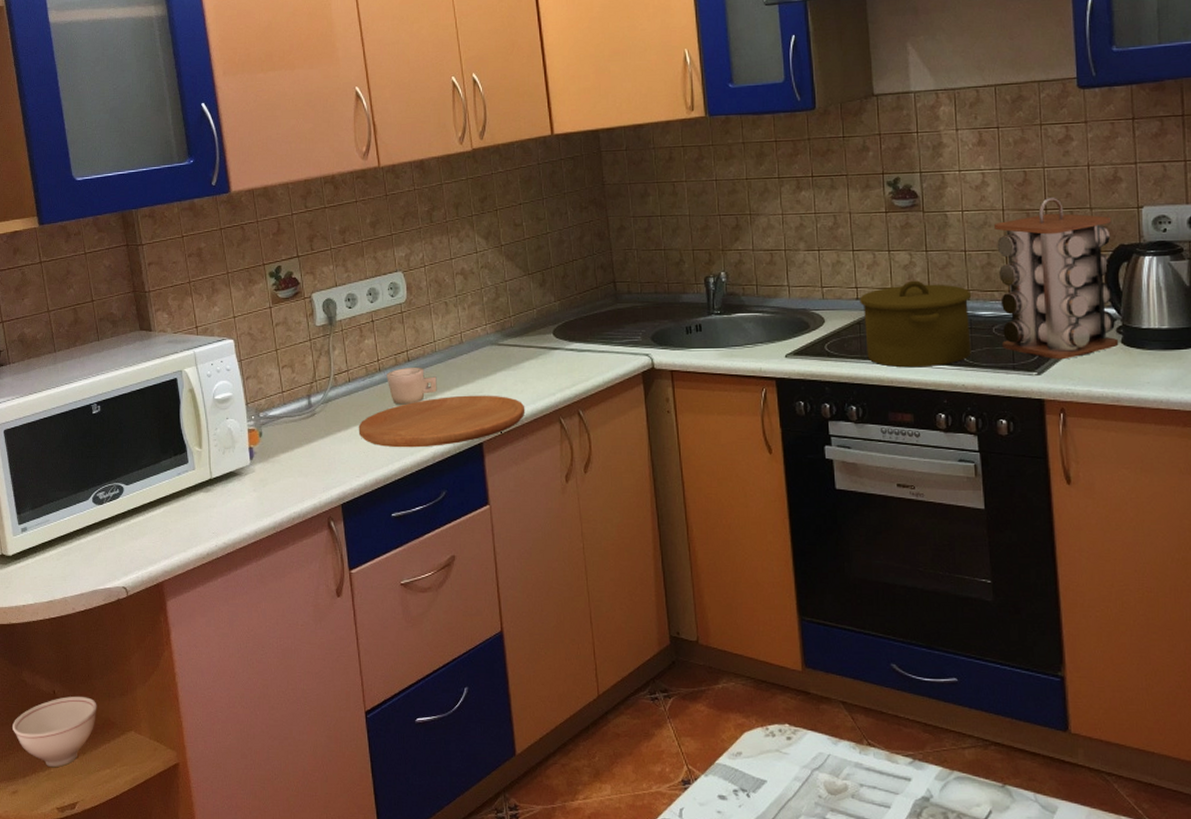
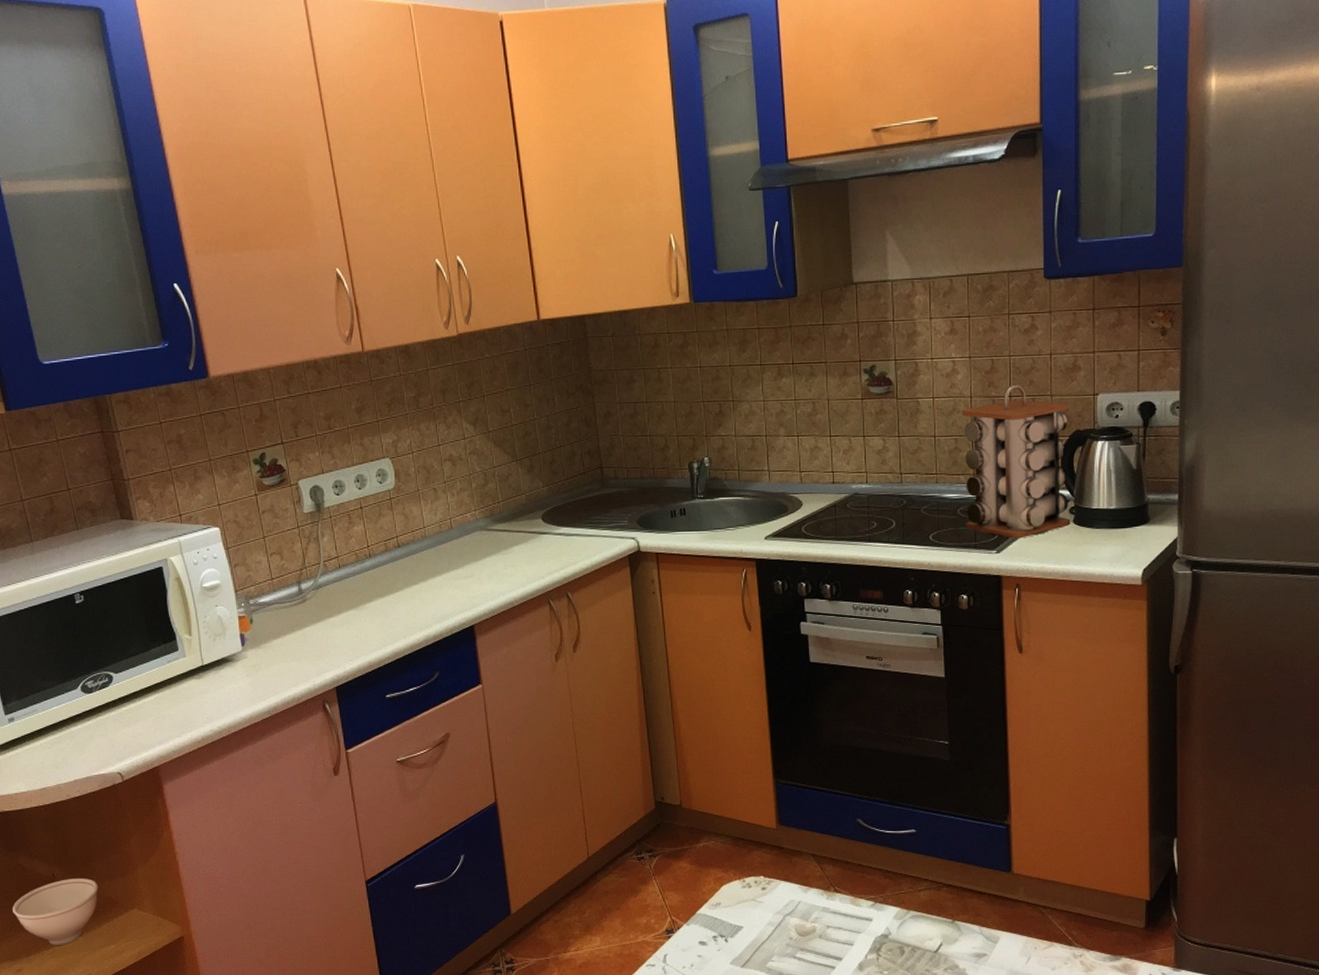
cutting board: present [358,395,525,448] -> none [350,579,516,632]
cup: present [386,367,437,405] -> none [377,552,428,590]
cooking pot: present [859,280,972,368] -> none [835,465,940,548]

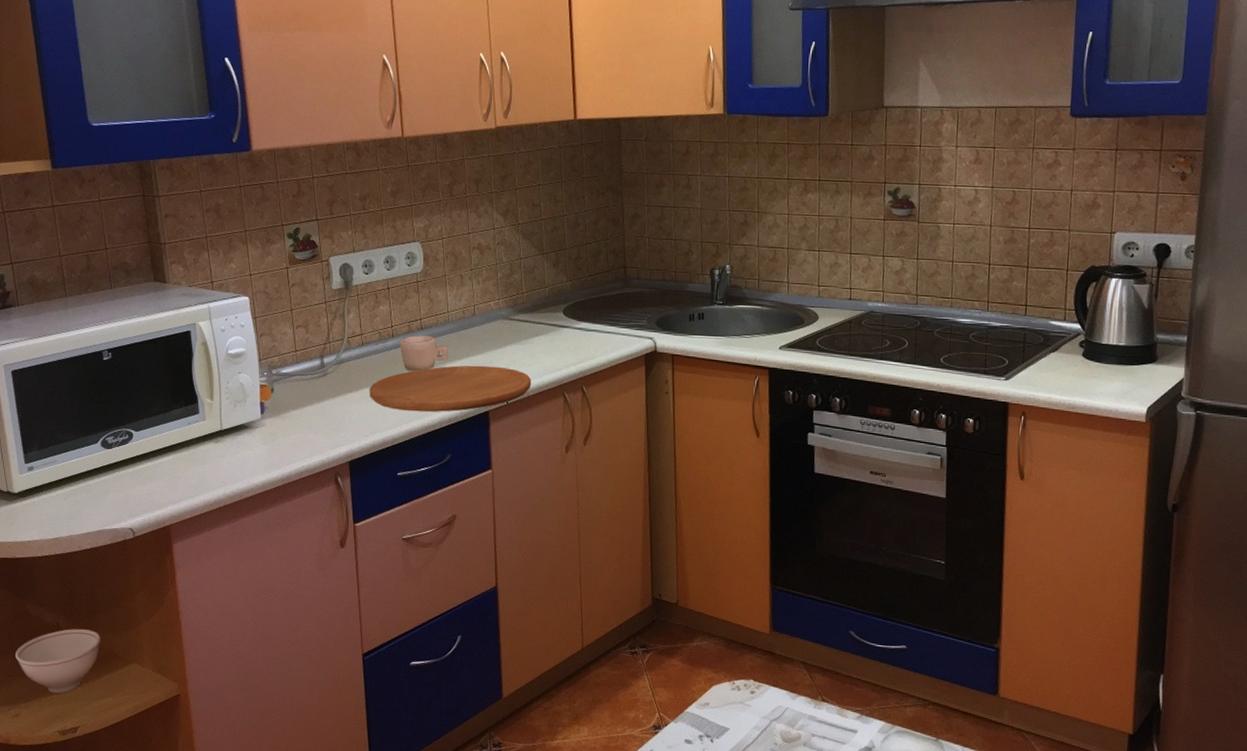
cutting board: none [350,579,516,632] -> present [369,365,532,412]
cup: none [377,552,428,590] -> present [399,335,448,371]
spice rack: present [963,384,1071,539] -> none [977,216,1087,368]

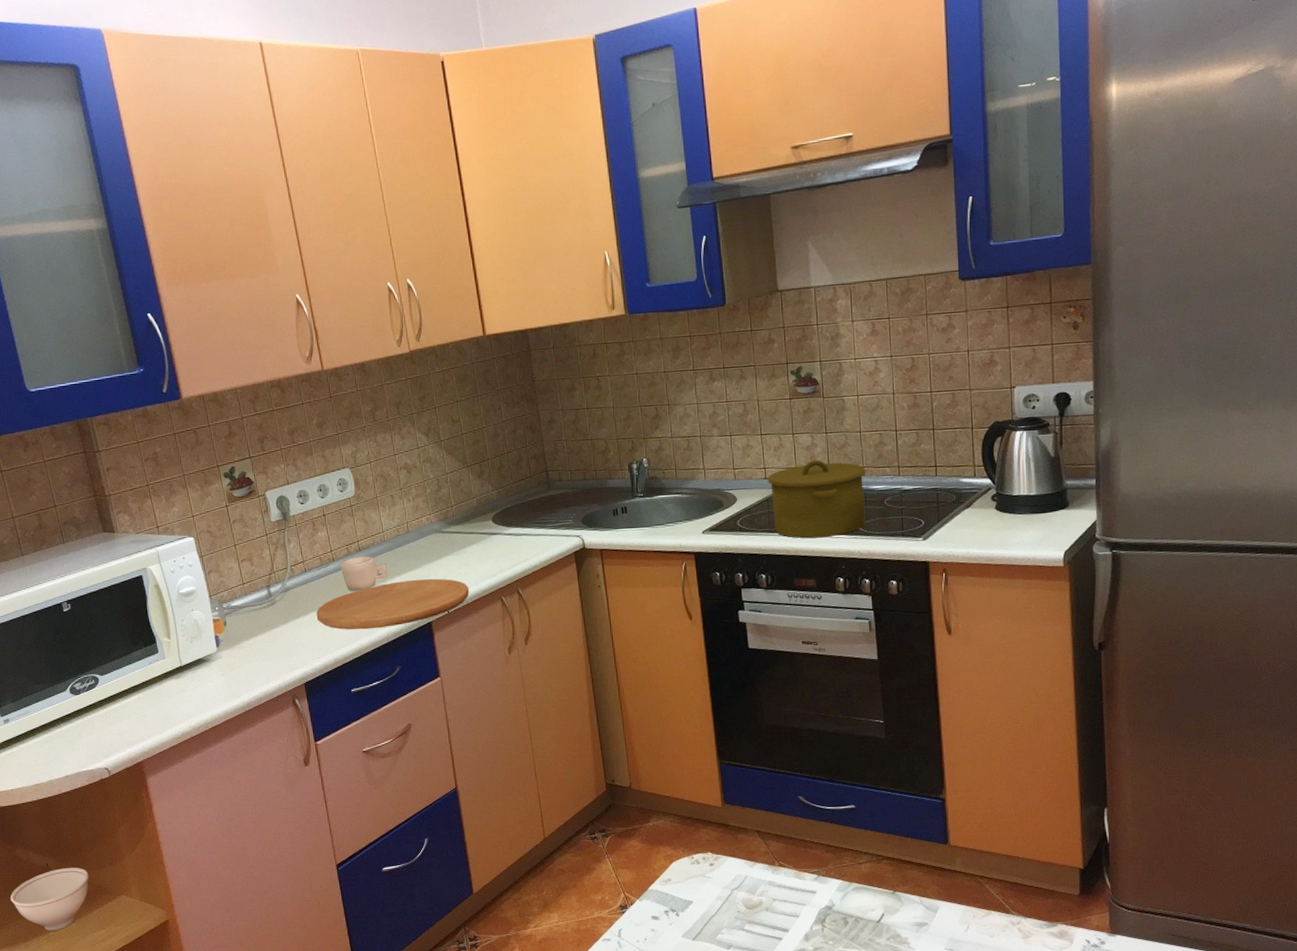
cooking pot: none [852,285,955,367] -> present [767,460,866,538]

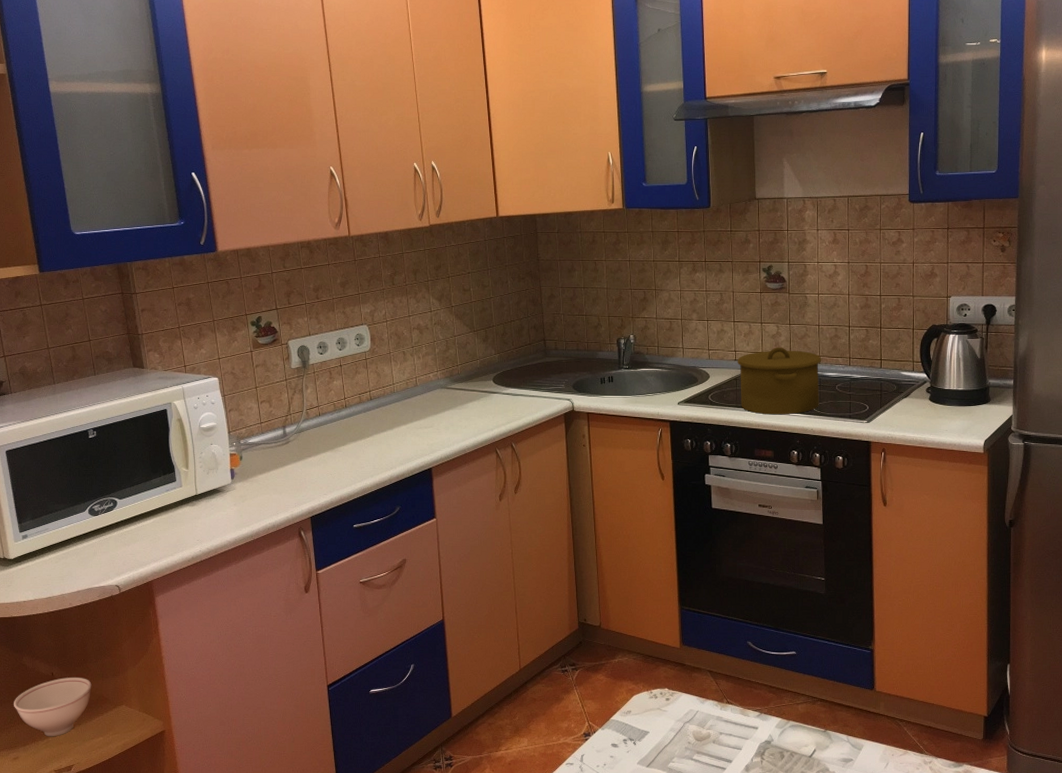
cutting board: present [316,578,470,630] -> none [326,429,468,471]
cup: present [340,555,388,591] -> none [352,404,395,436]

